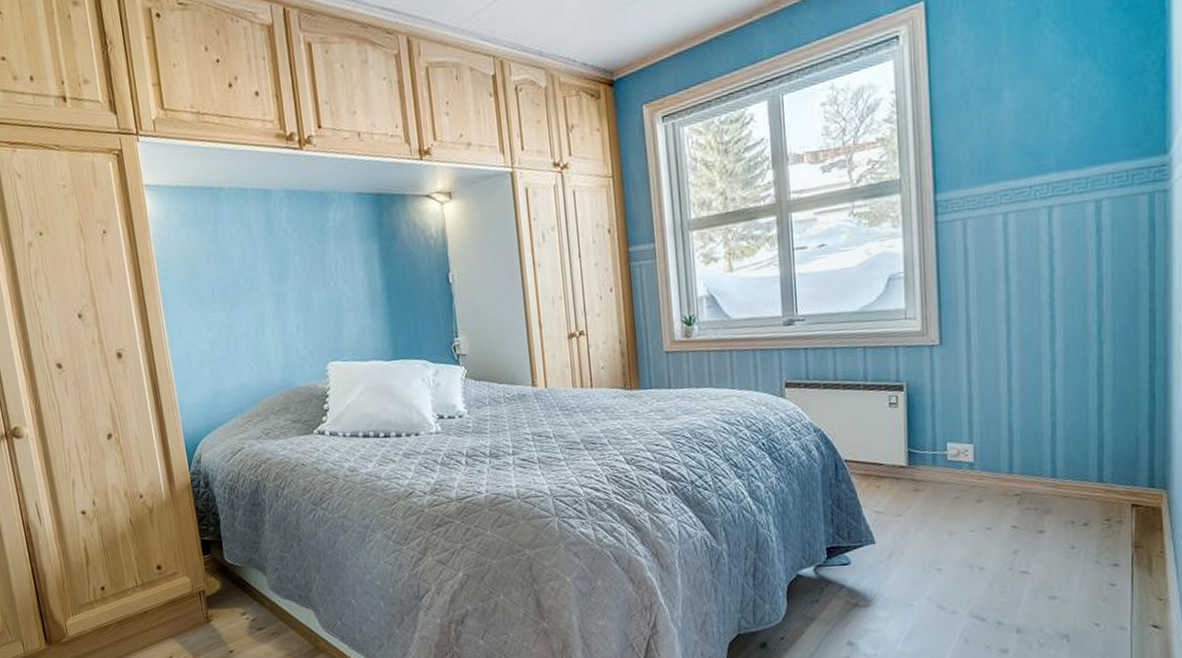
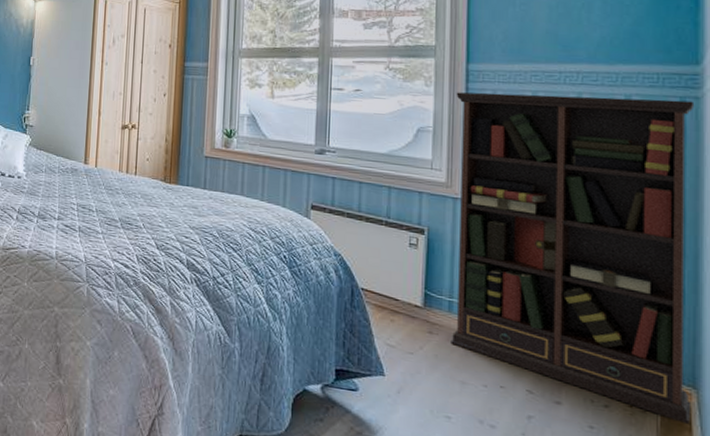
bookcase: none [925,195,1163,525] -> present [451,92,695,425]

